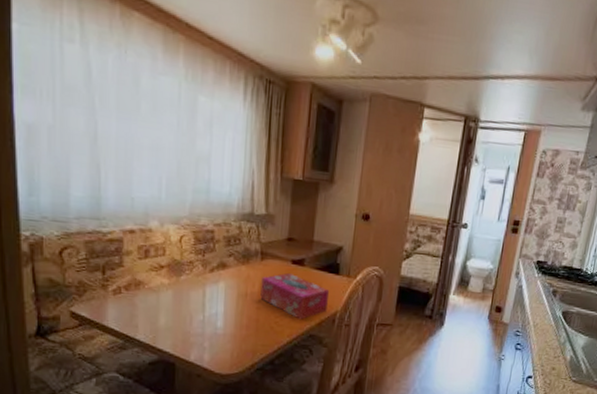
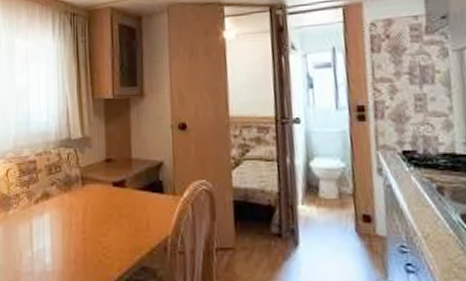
tissue box: present [260,272,330,320] -> none [84,196,157,249]

